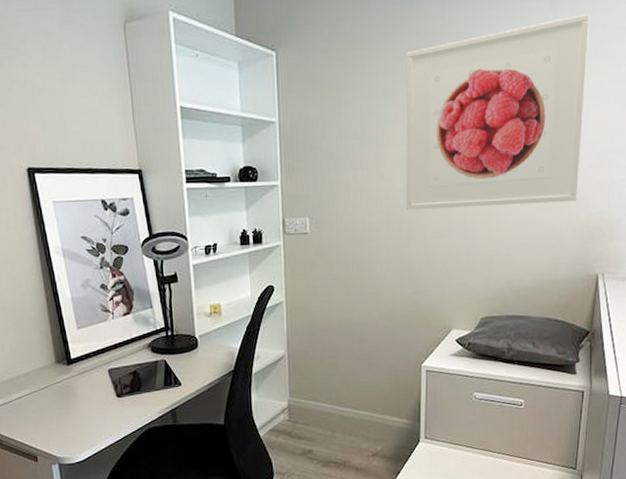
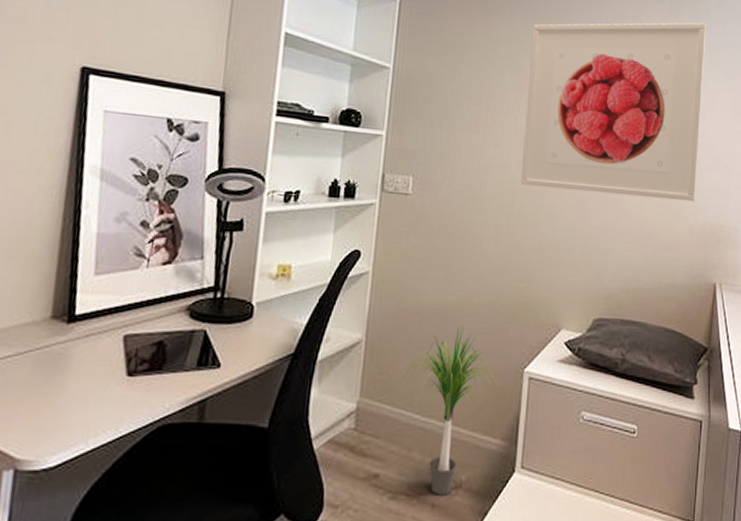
potted plant: none [320,335,403,462] -> present [401,325,501,495]

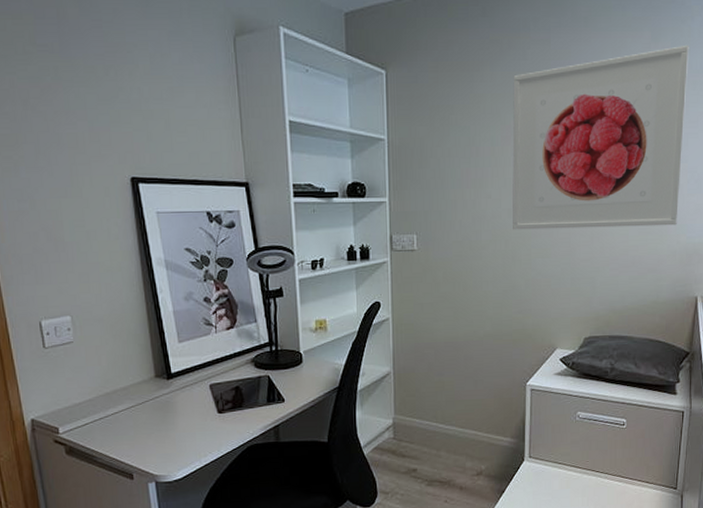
potted plant: present [401,325,501,495] -> none [426,353,508,481]

